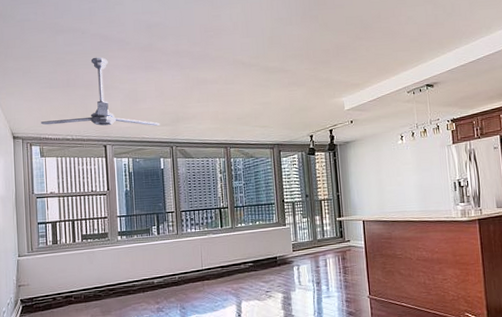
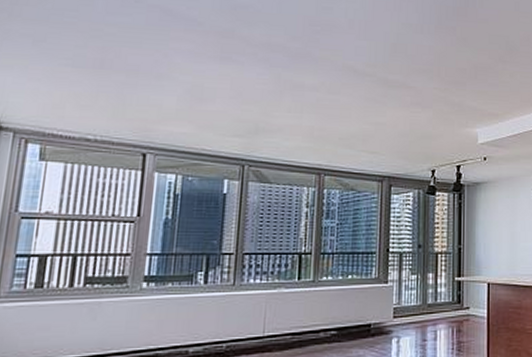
ceiling fan: present [41,57,160,126] -> none [49,35,231,135]

